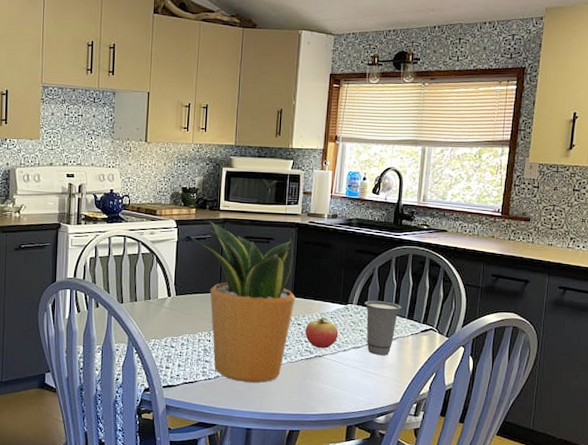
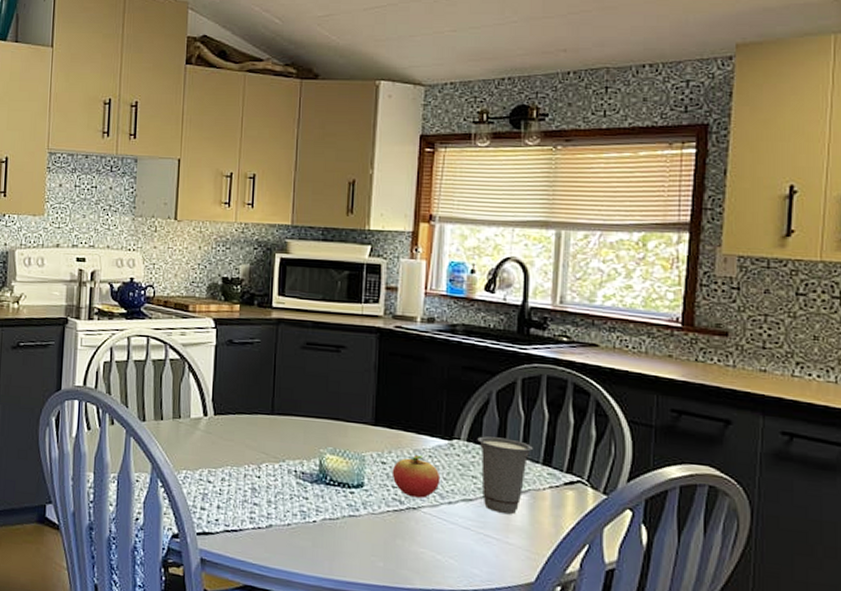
potted plant: present [191,221,296,383] -> none [234,321,378,539]

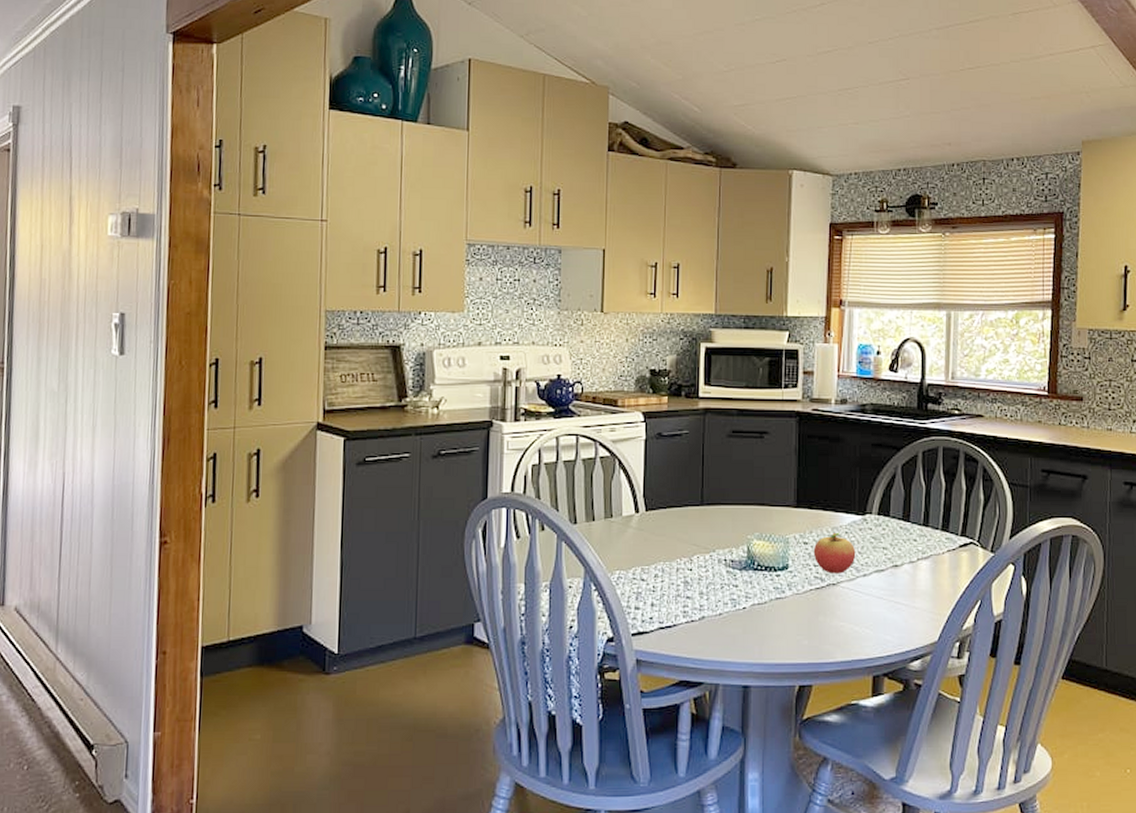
cup: present [477,436,533,514] -> none [886,509,933,579]

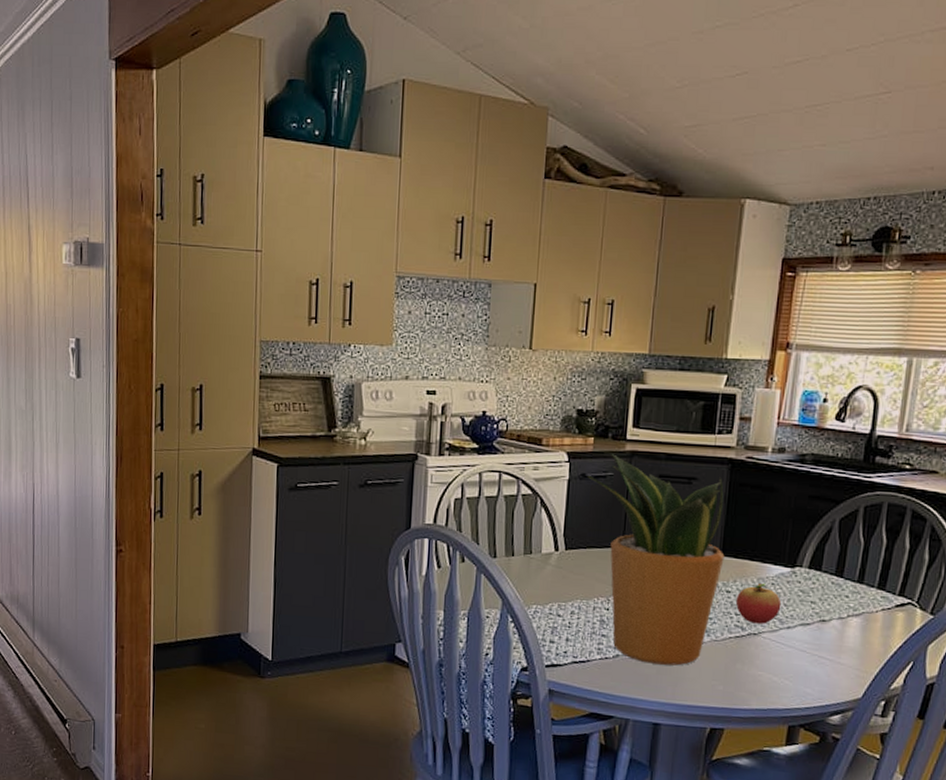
potted plant: none [663,412,799,623] -> present [587,454,725,666]

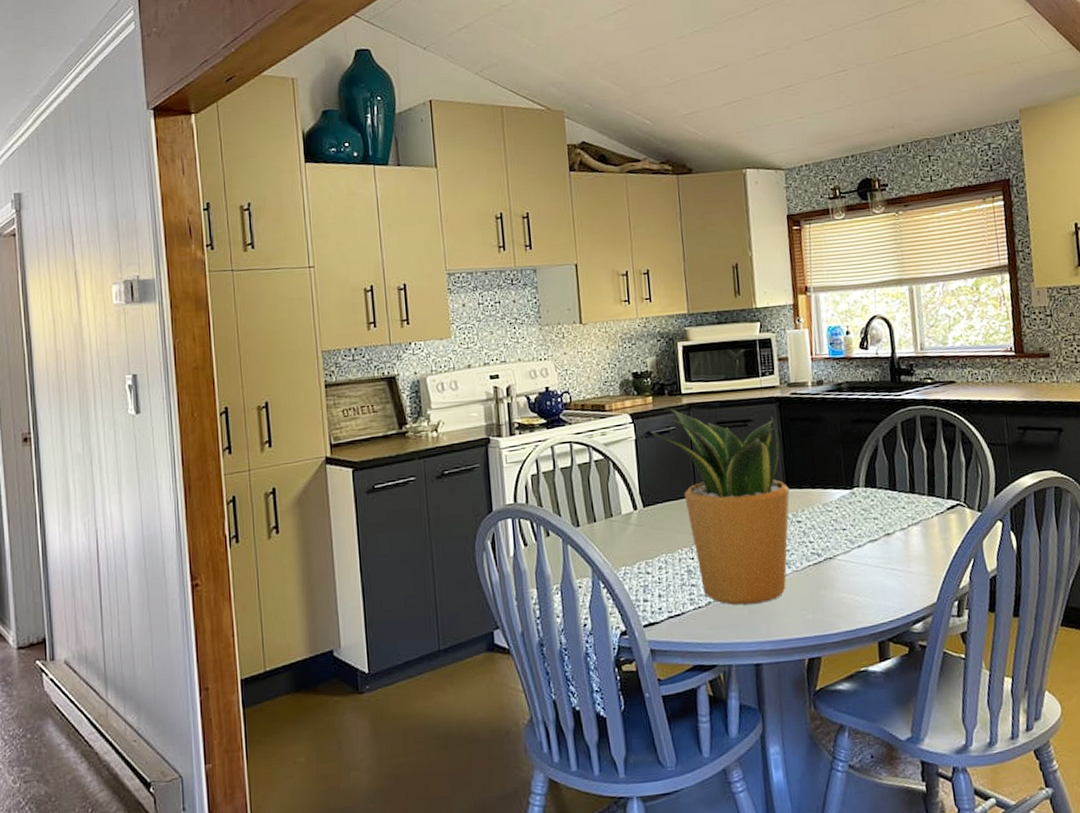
fruit: present [735,583,782,624] -> none [807,507,849,548]

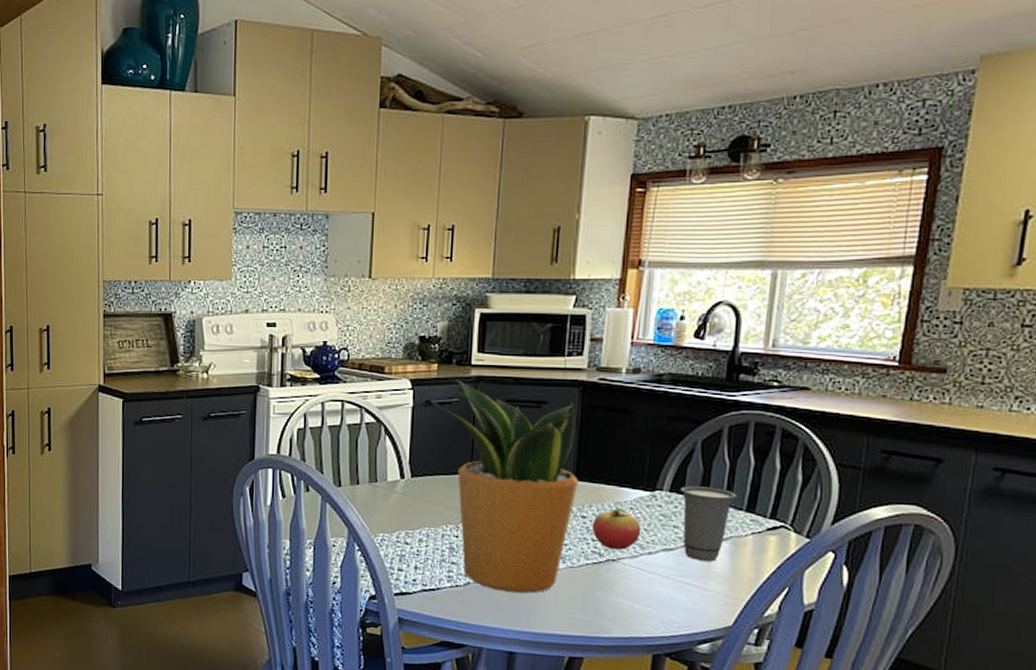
fruit: none [807,507,849,548] -> present [592,507,642,550]
cup: none [873,477,918,546] -> present [680,486,737,561]

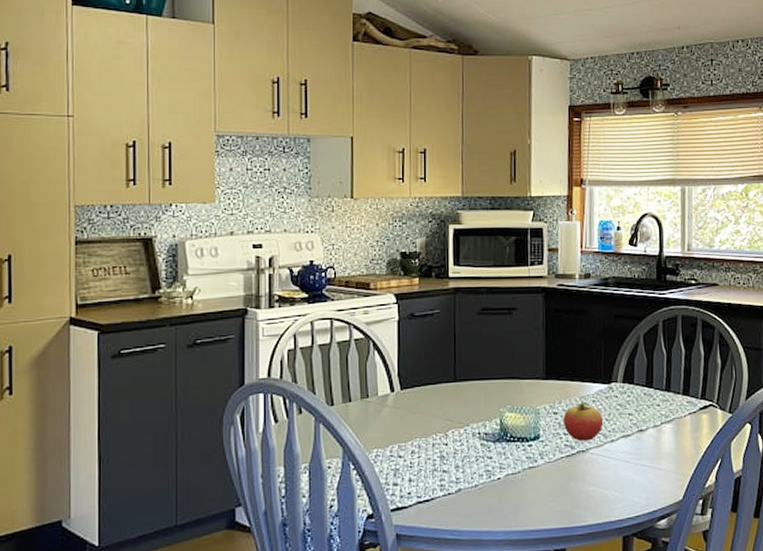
potted plant: present [431,380,579,593] -> none [415,292,549,494]
cup: present [680,486,737,561] -> none [631,375,674,443]

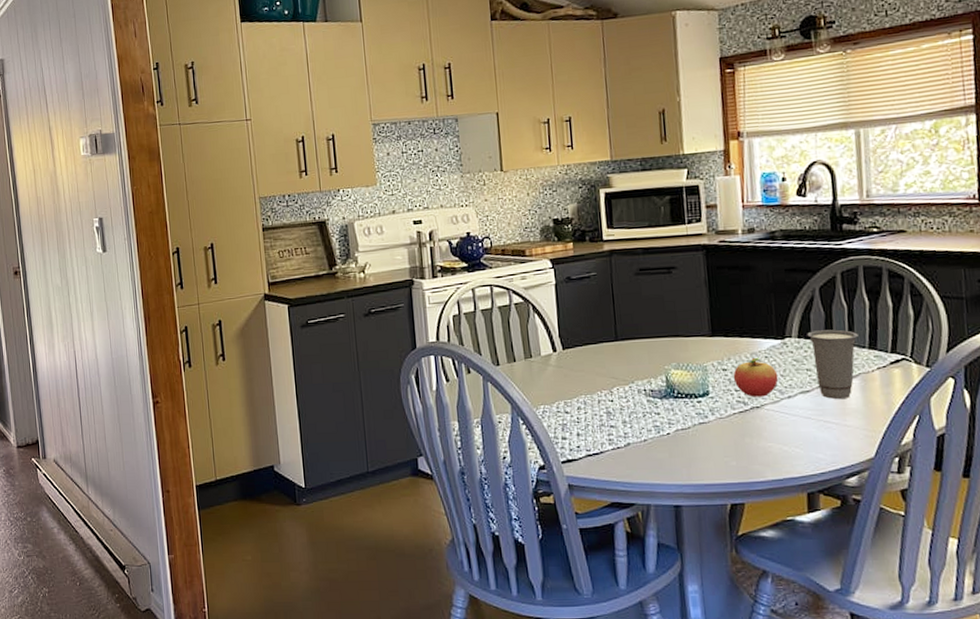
cup: none [631,375,674,443] -> present [807,329,858,399]

